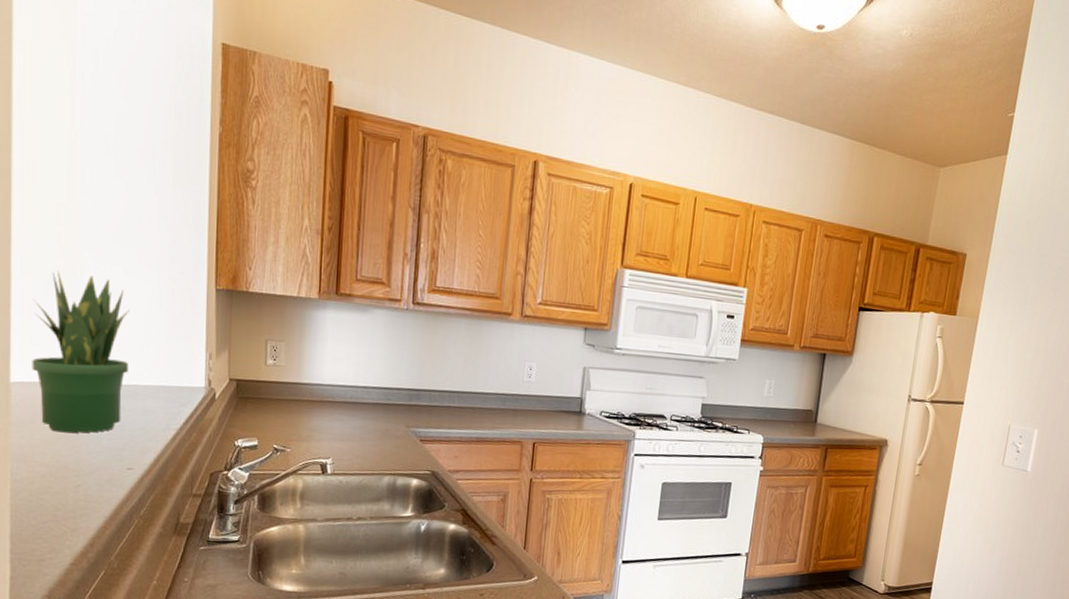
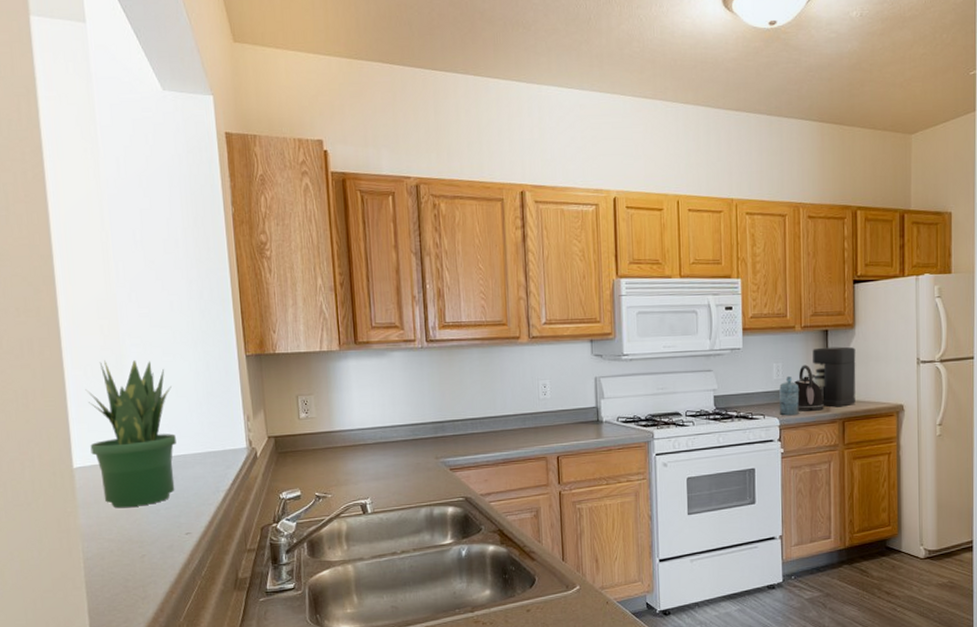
canister: none [765,395,789,435] -> present [778,377,800,416]
kettle: none [783,385,811,434] -> present [794,365,824,412]
coffee maker: none [797,370,850,434] -> present [807,346,856,408]

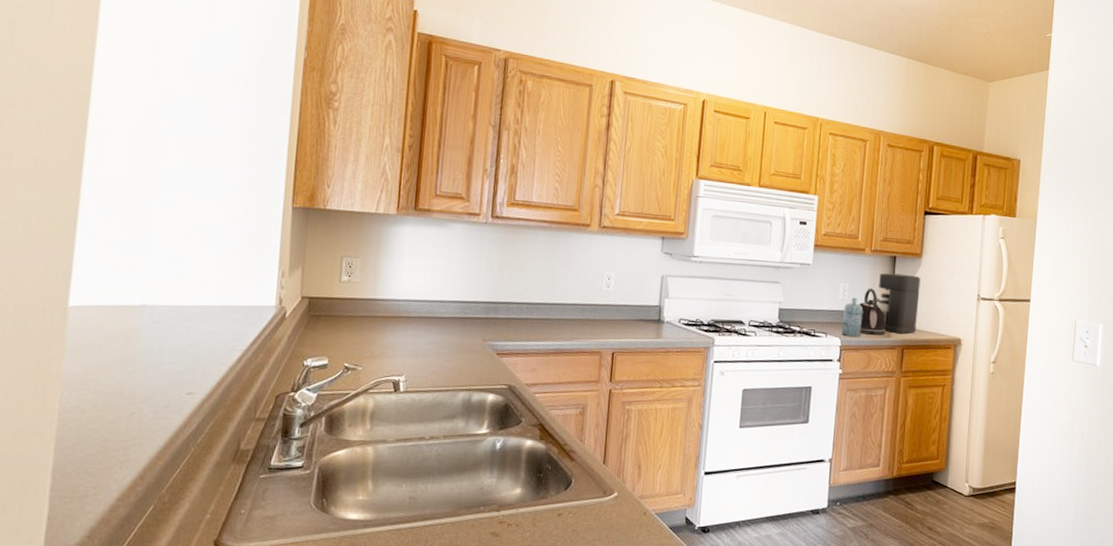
planter: present [85,360,176,508] -> none [93,192,202,358]

